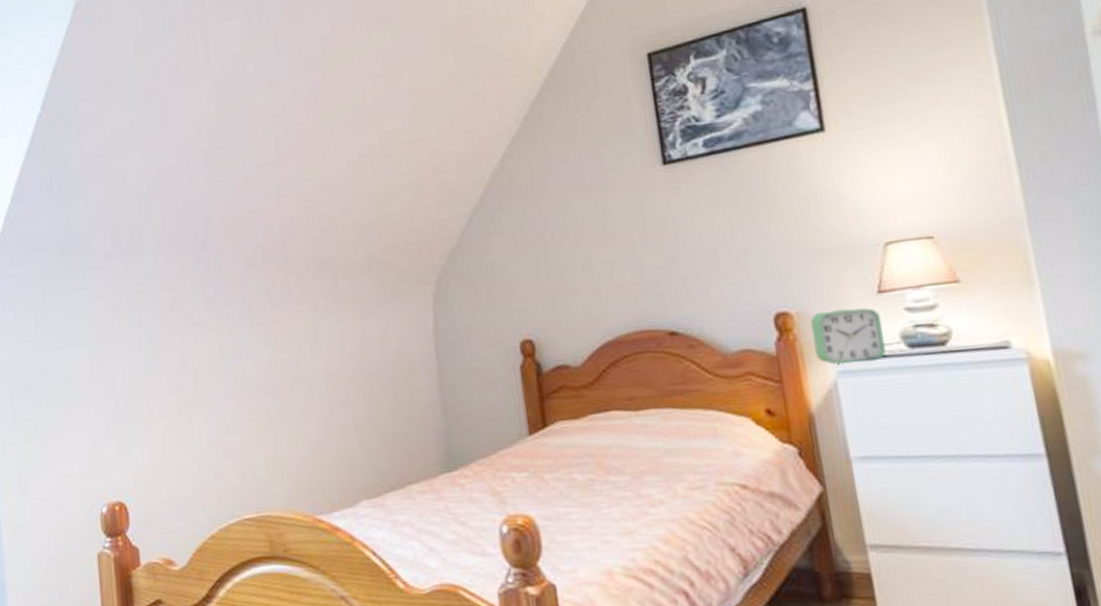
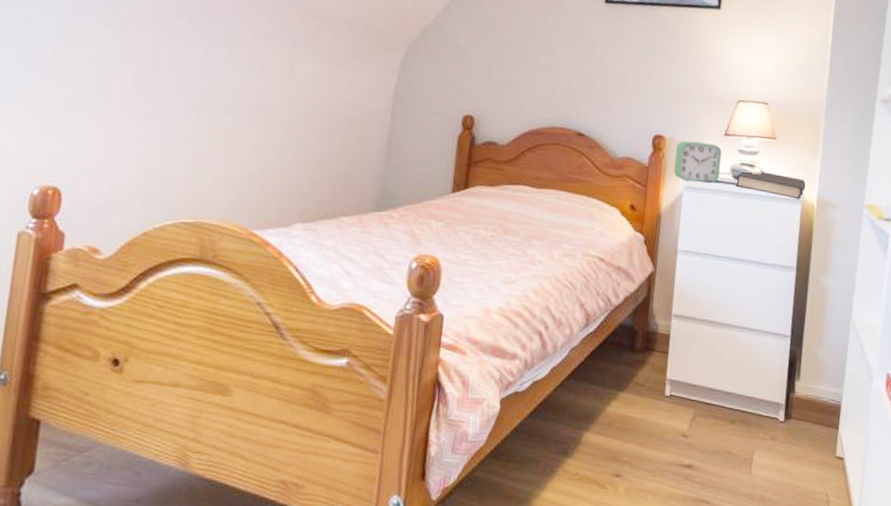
book: none [914,328,1028,359] -> present [736,171,806,200]

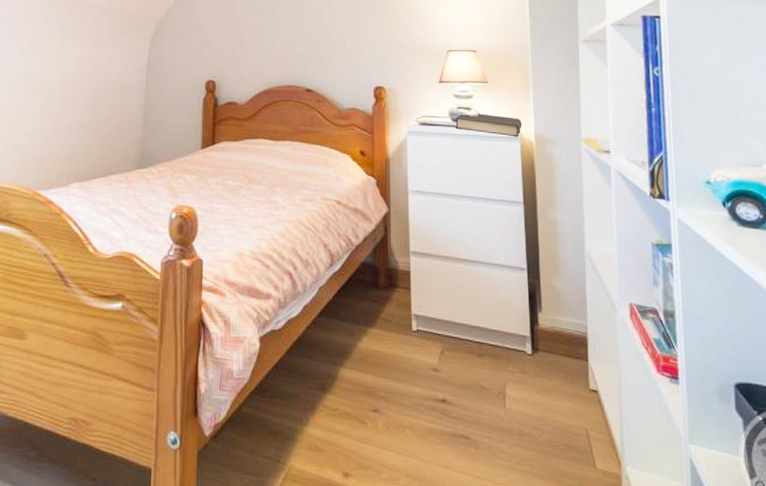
alarm clock: present [674,140,722,184] -> none [396,89,439,128]

